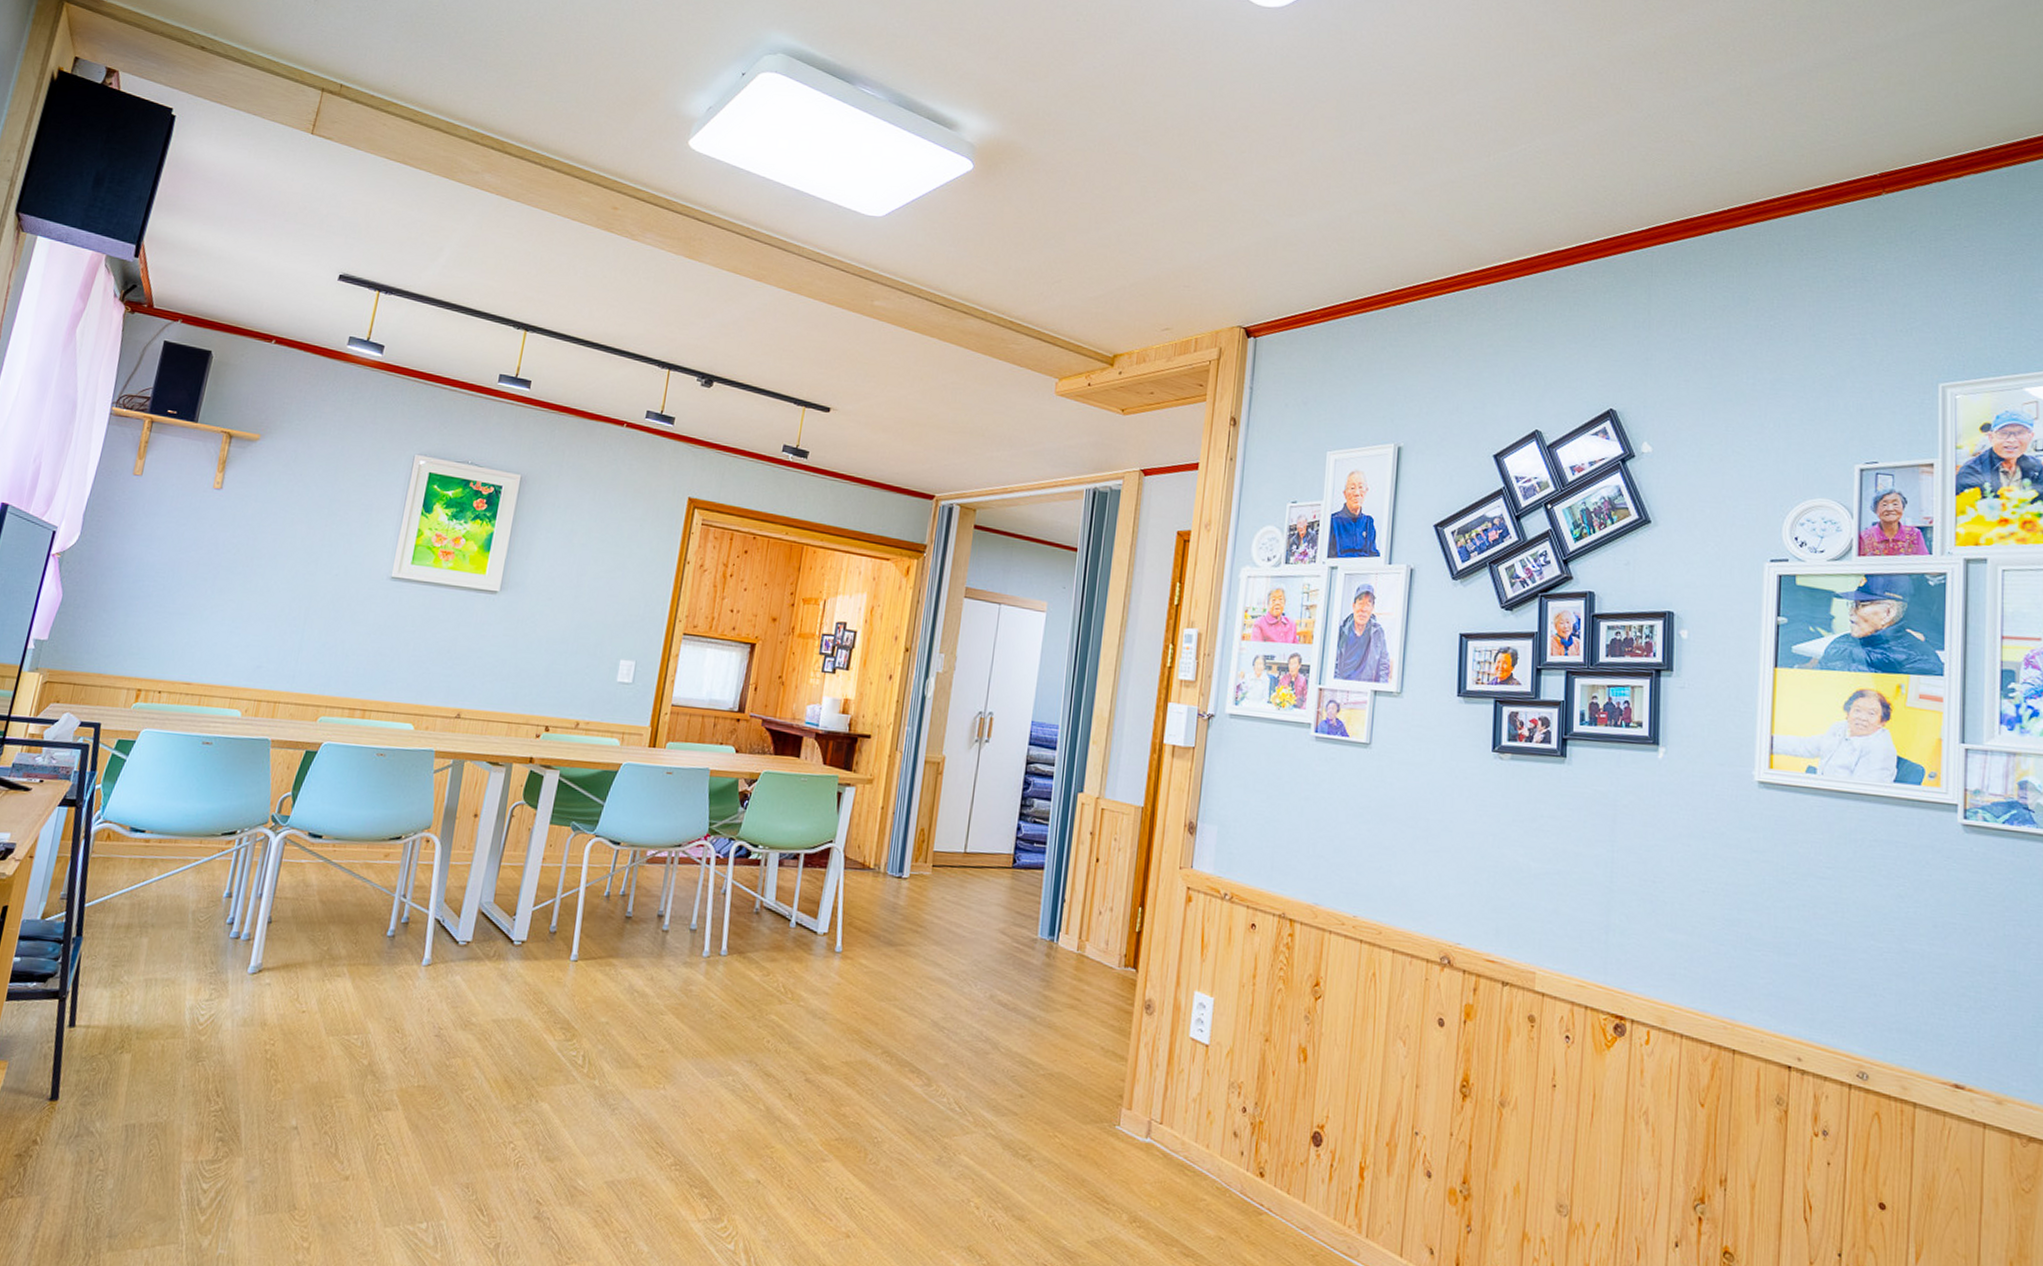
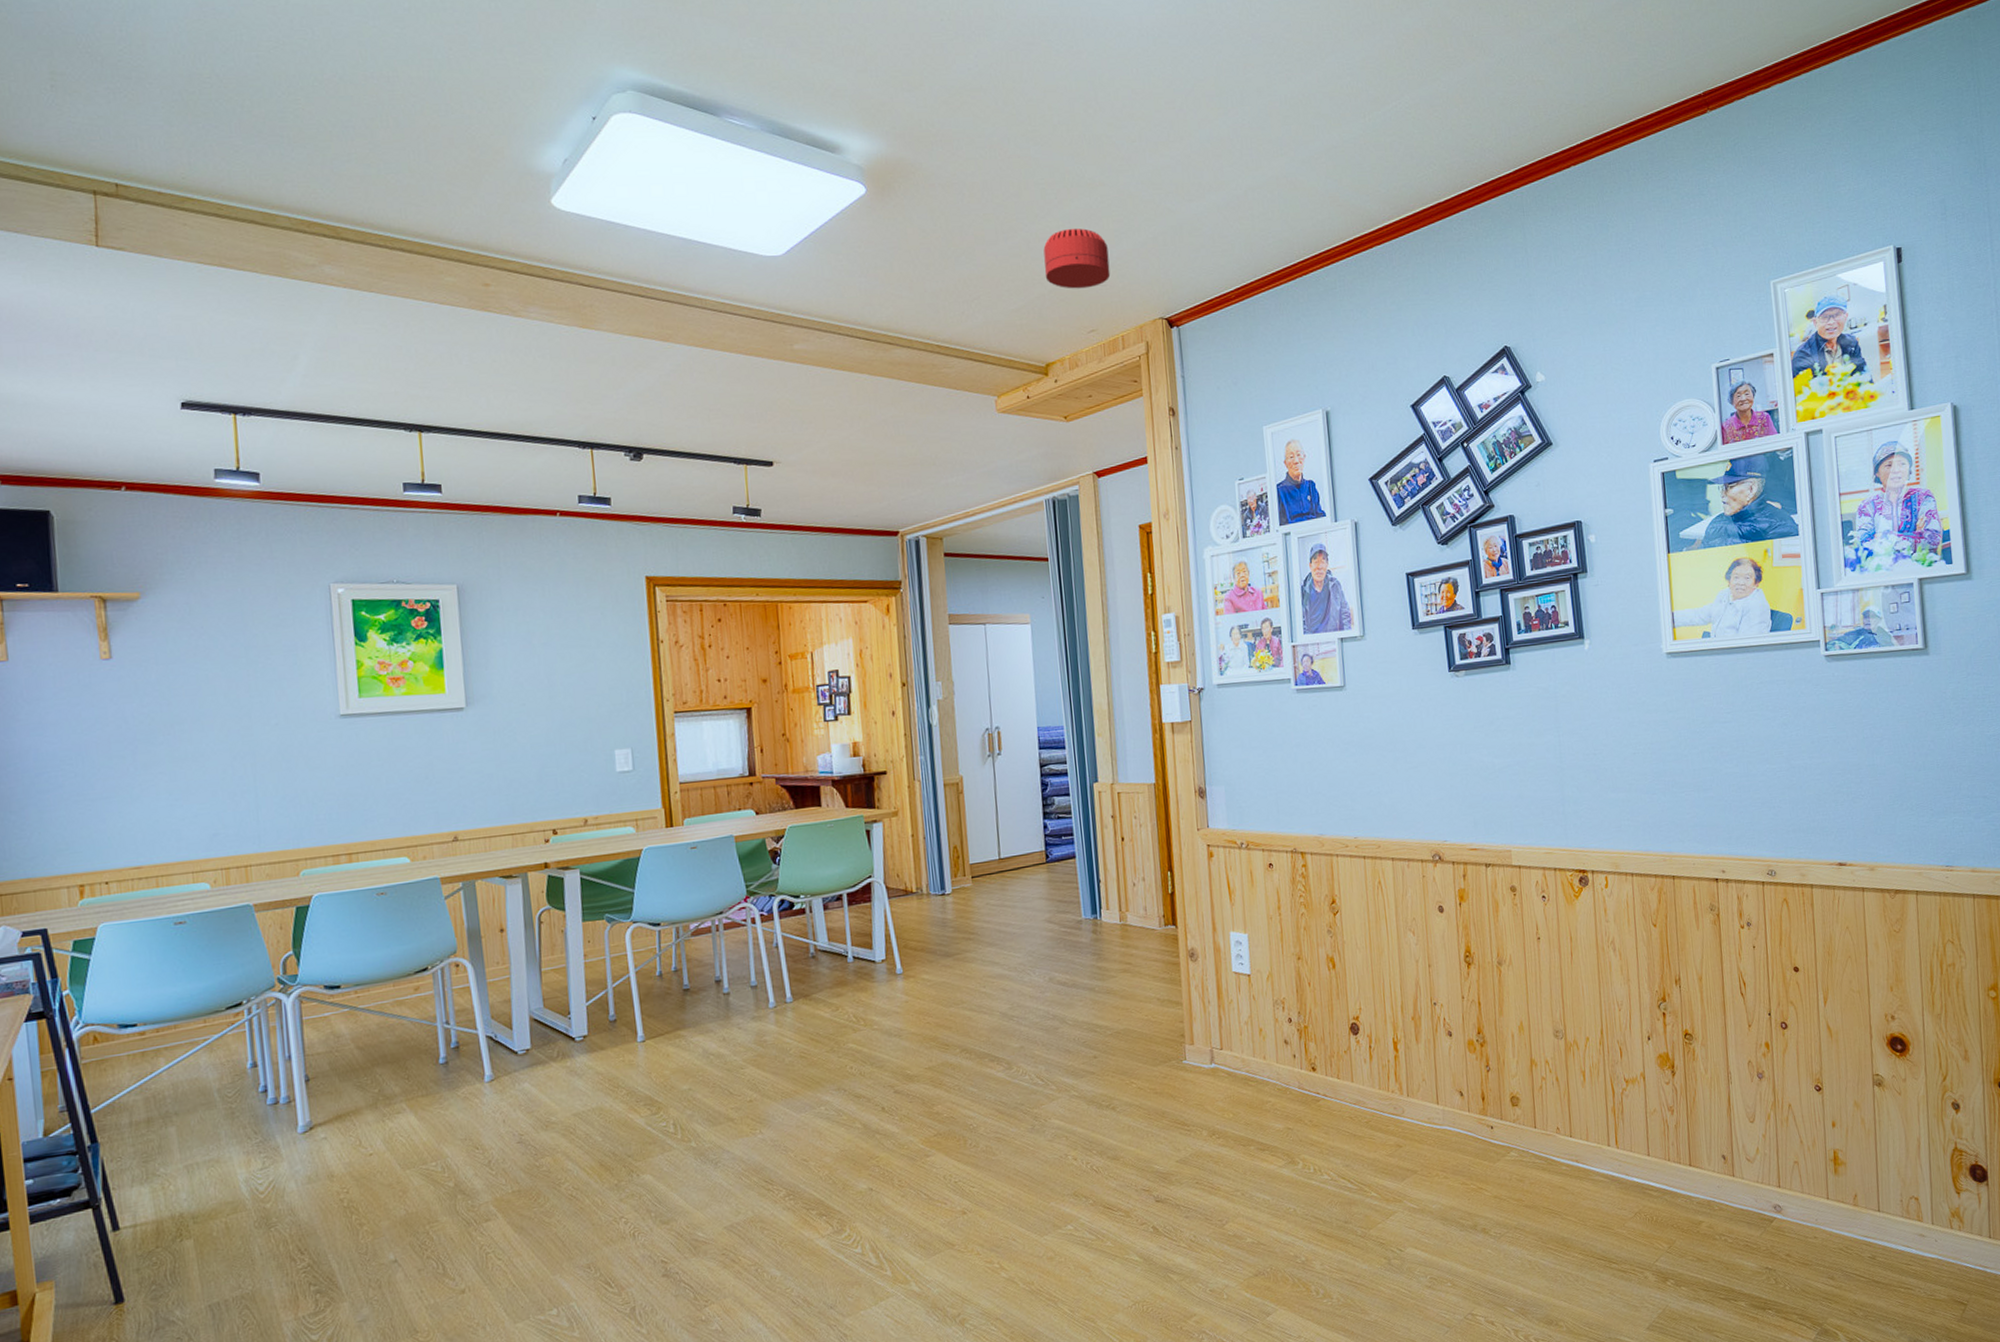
smoke detector: none [1129,227,1198,287] -> present [1043,228,1111,289]

